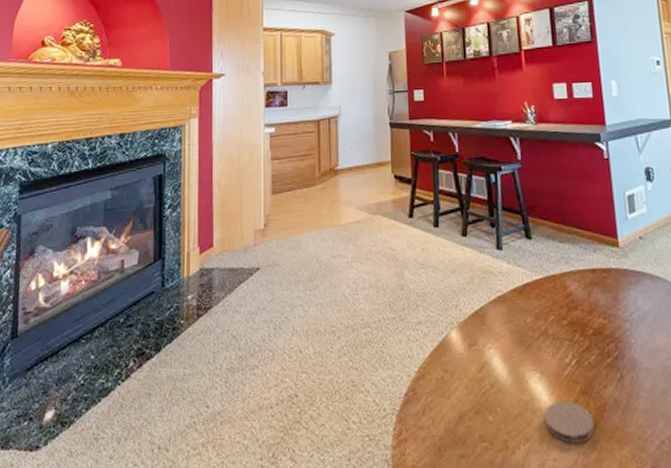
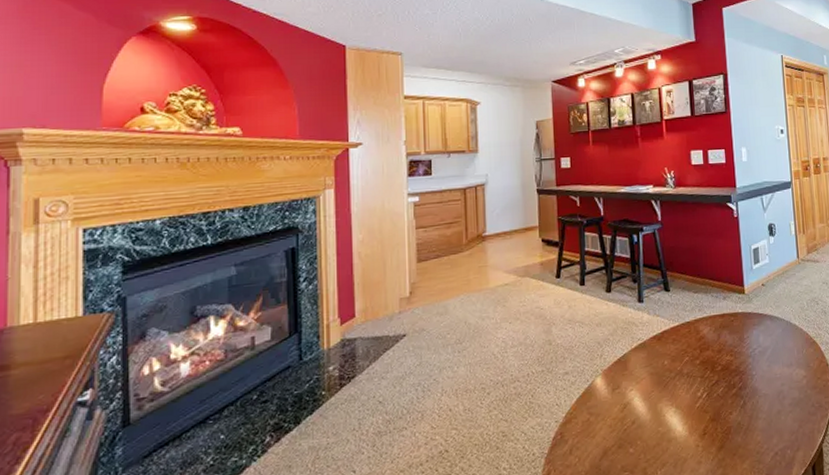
coaster: present [544,400,594,444] -> none [679,428,721,464]

